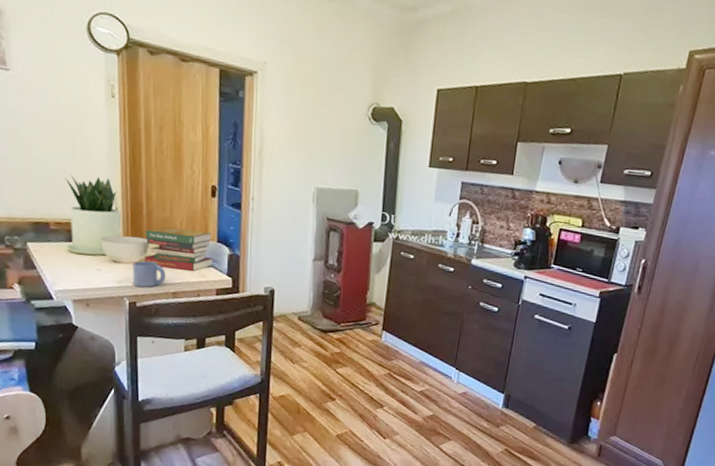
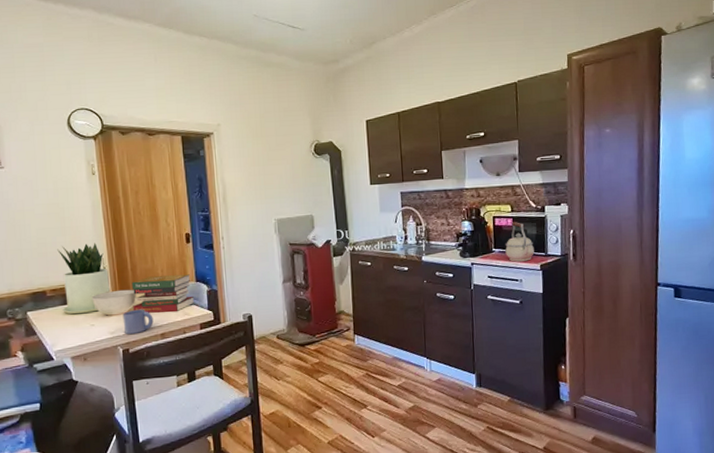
kettle: none [564,238,599,285] -> present [505,221,534,262]

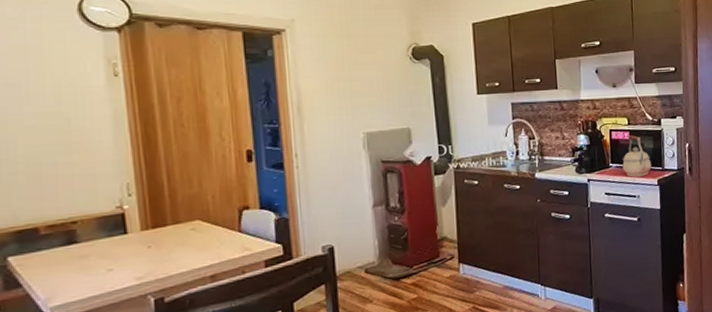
planter: present [57,243,111,315] -> none [58,163,139,257]
bowl: present [91,289,137,316] -> none [109,221,177,257]
mug: present [122,309,154,335] -> none [155,245,200,280]
books: present [131,274,195,313] -> none [169,200,259,251]

